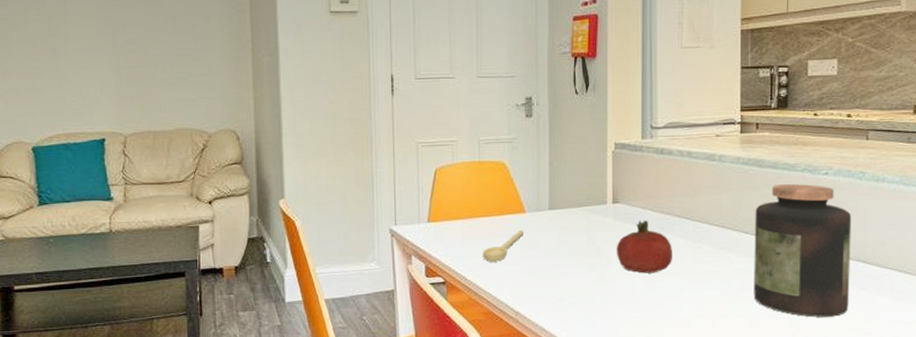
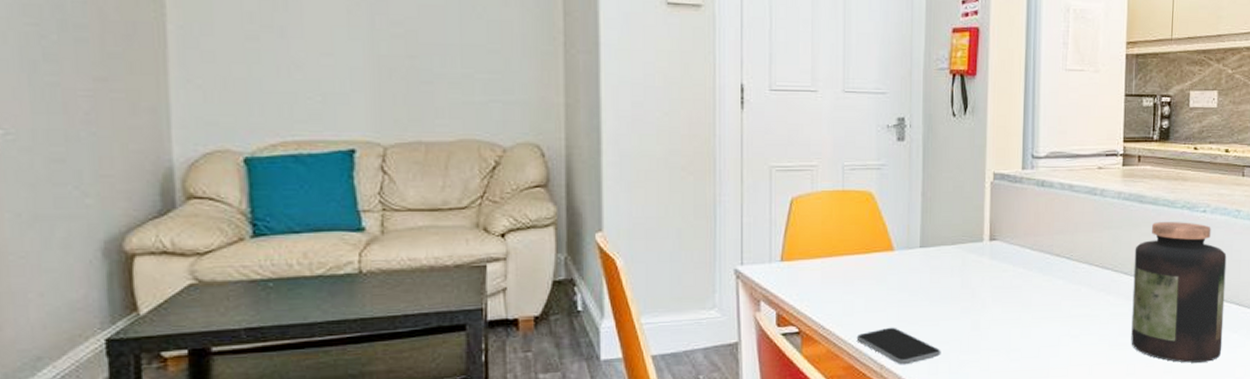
spoon: present [483,229,524,262] -> none [844,270,892,308]
smartphone: none [494,279,570,312] -> present [856,327,941,365]
fruit: present [616,220,672,274] -> none [992,260,1051,319]

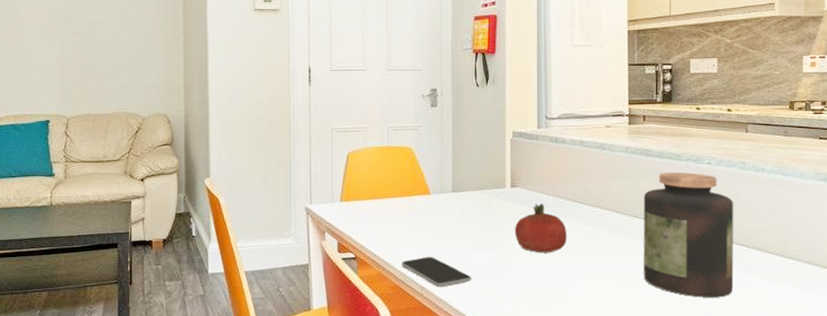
fruit: none [992,260,1051,319] -> present [514,204,567,253]

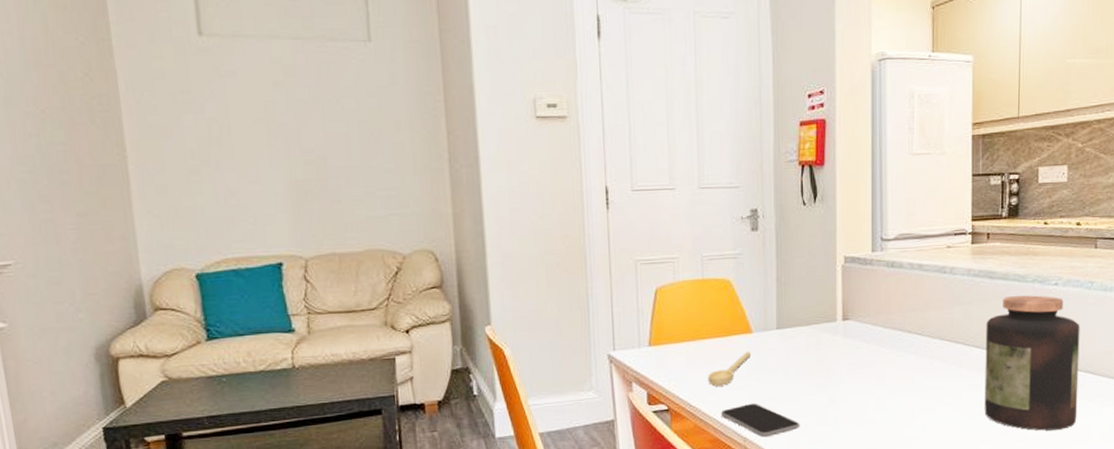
spoon: none [391,210,429,240] -> present [708,351,752,387]
fruit: present [514,204,567,253] -> none [846,337,904,393]

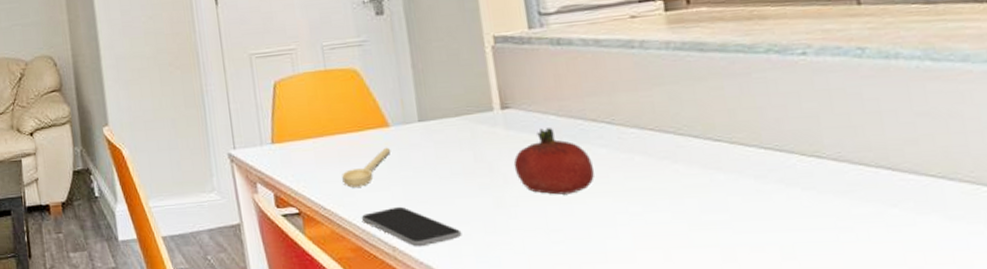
fruit: none [846,337,904,393] -> present [513,128,594,195]
jar: present [984,295,1080,431] -> none [703,69,876,247]

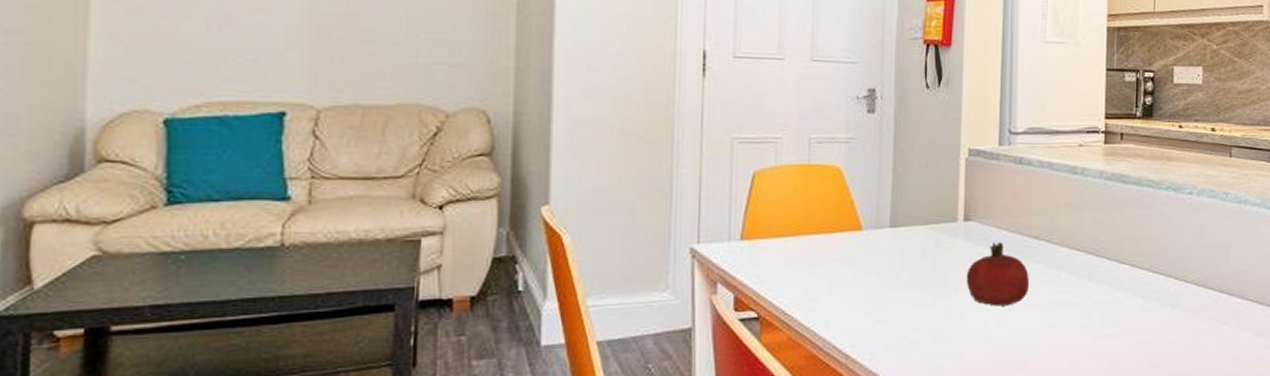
spoon: present [342,147,391,188] -> none [808,251,860,292]
smartphone: present [361,206,462,247] -> none [820,313,911,355]

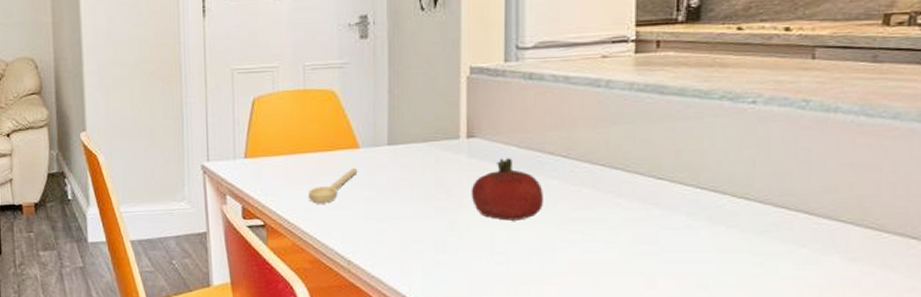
spoon: none [808,251,860,292] -> present [309,167,358,204]

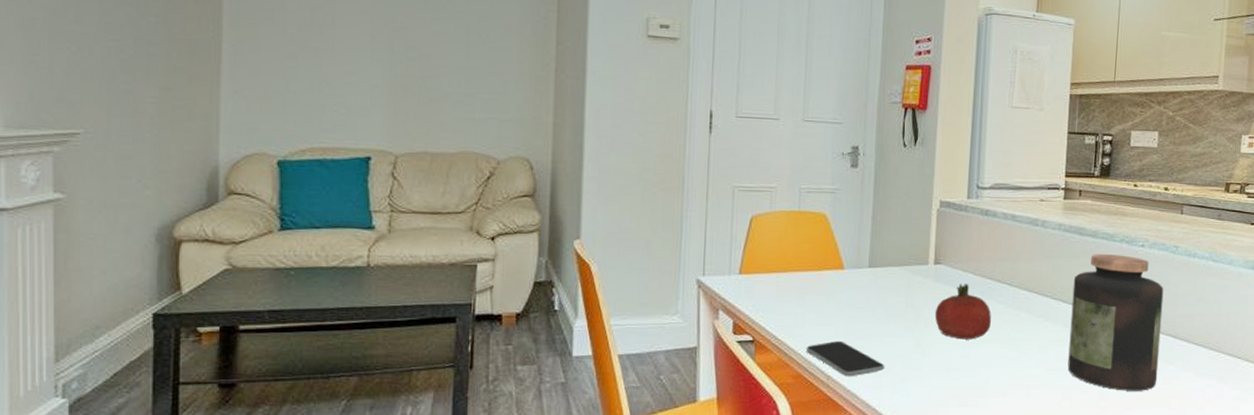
spoon: present [309,167,358,204] -> none [796,287,842,321]
smartphone: none [322,224,414,262] -> present [806,340,885,377]
jar: none [650,115,789,279] -> present [1067,254,1164,391]

